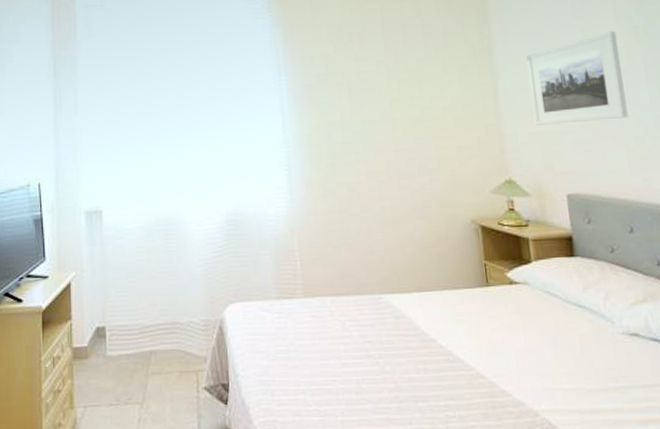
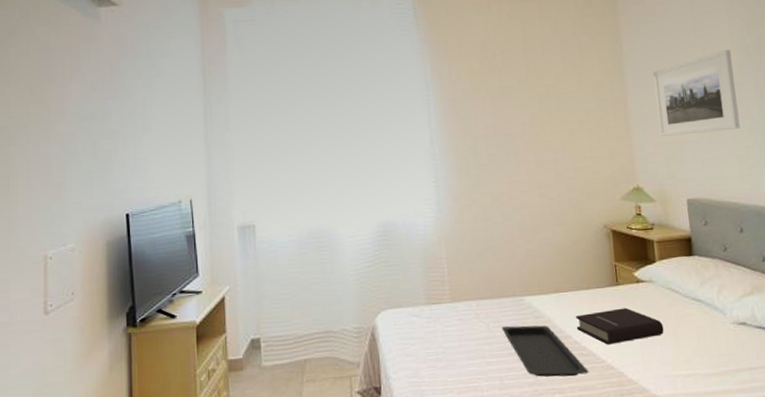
serving tray: none [358,325,456,384] -> present [502,325,589,377]
book: none [441,311,542,351] -> present [576,307,664,345]

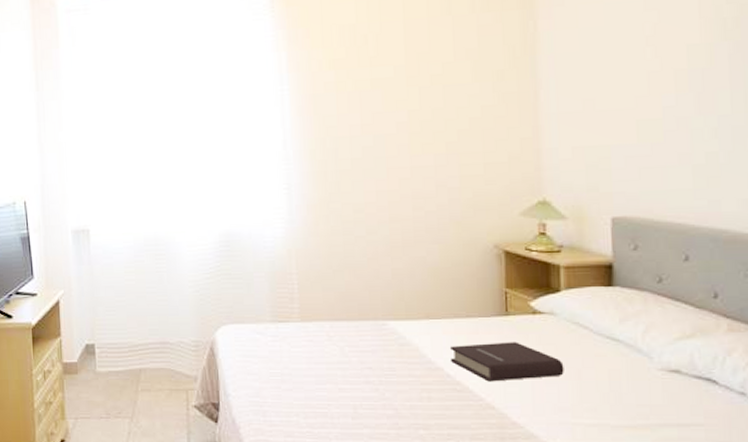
serving tray: present [502,325,589,377] -> none [358,351,463,413]
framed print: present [653,49,740,136] -> none [578,24,700,139]

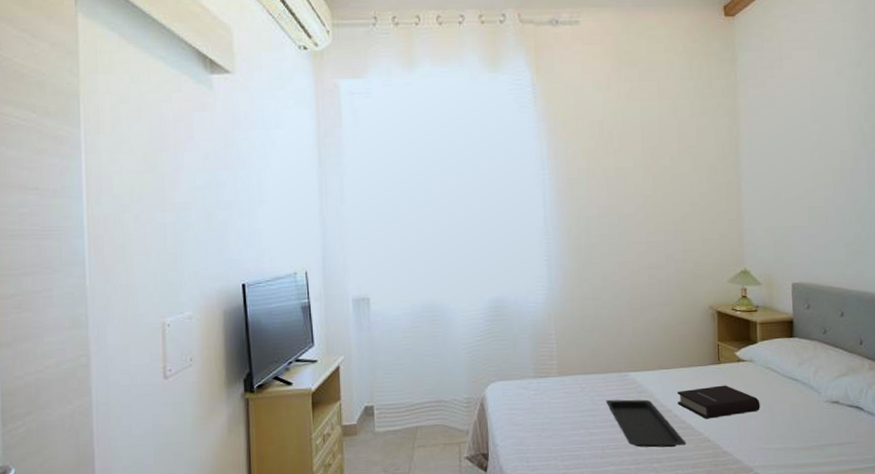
serving tray: none [358,351,463,413] -> present [606,399,687,448]

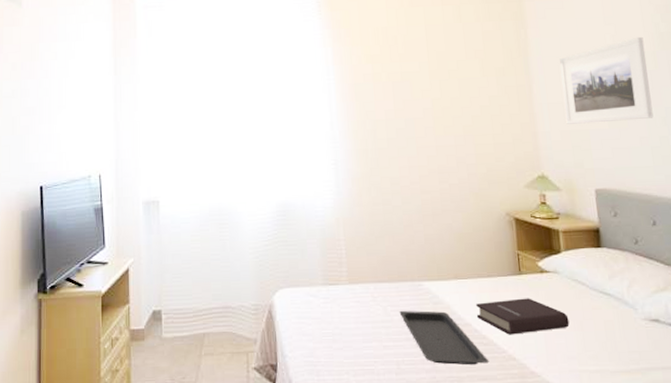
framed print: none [768,135,850,221] -> present [560,36,654,124]

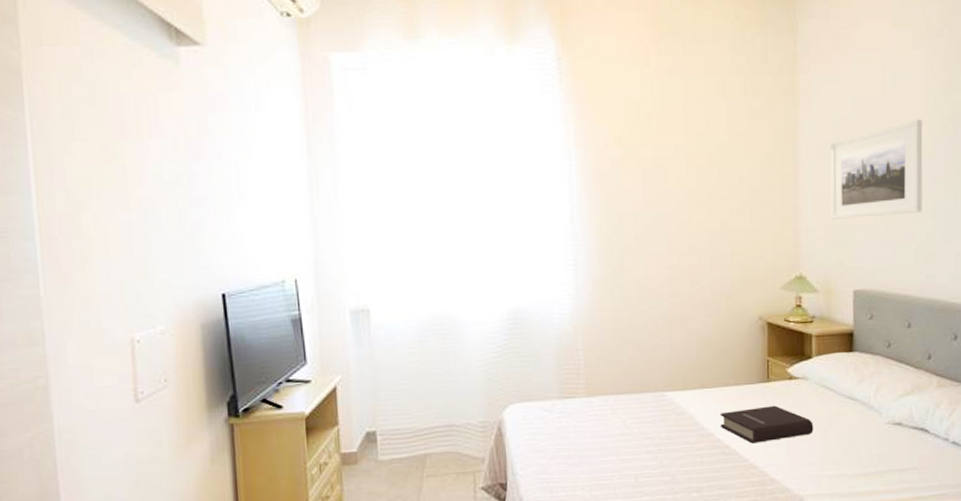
serving tray: present [399,310,489,365] -> none [639,422,730,475]

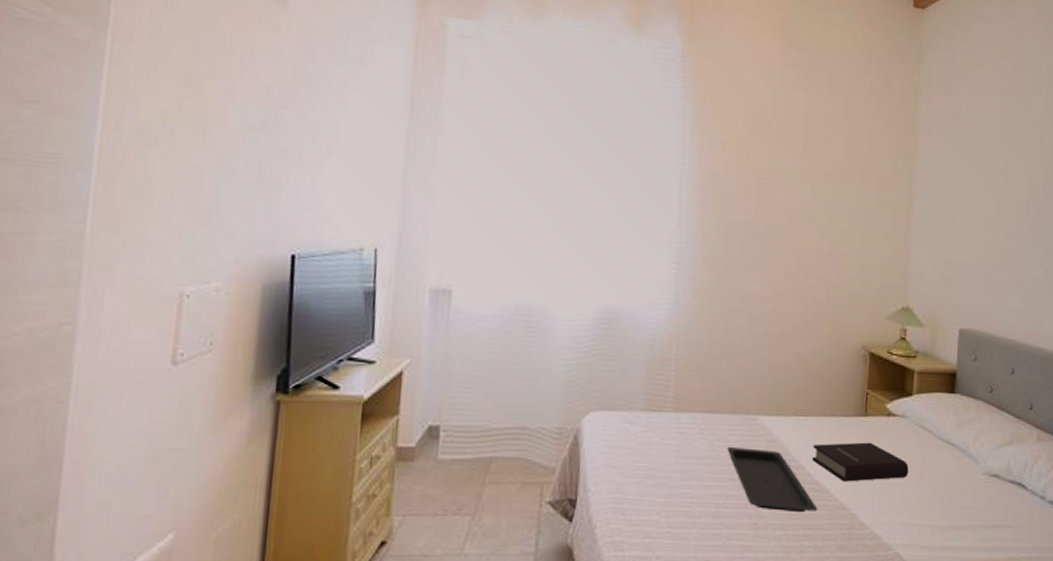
serving tray: none [639,422,730,475] -> present [727,446,818,513]
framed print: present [830,119,923,219] -> none [942,163,1037,257]

